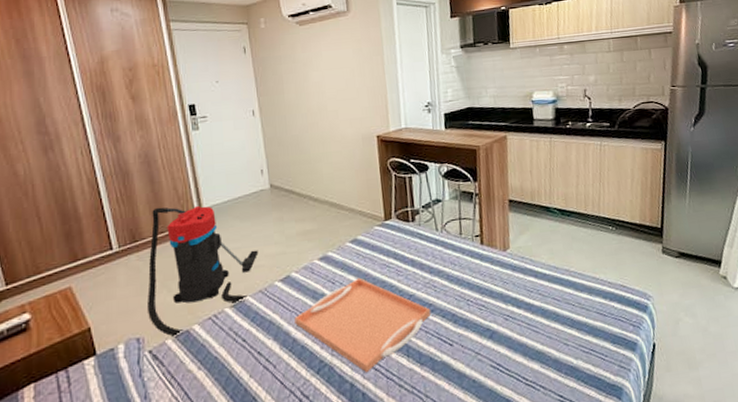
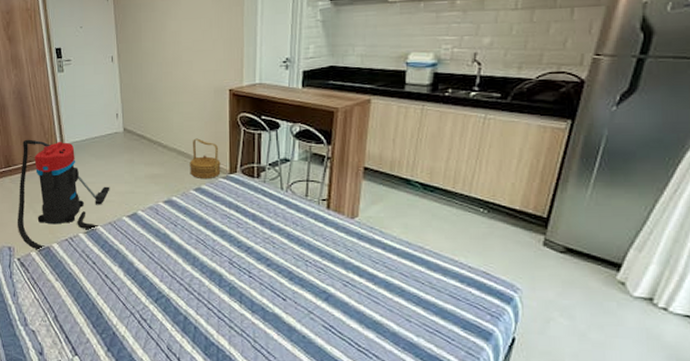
serving tray: present [294,277,432,372] -> none [138,224,268,309]
basket: none [343,187,376,229] -> present [190,138,221,178]

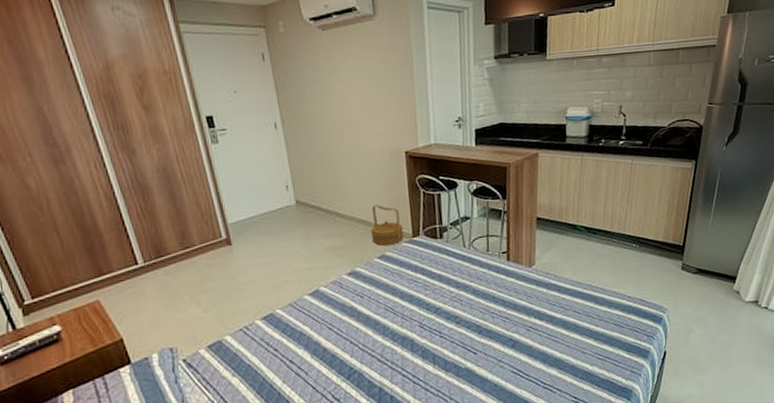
vacuum cleaner: present [18,139,110,250] -> none [175,221,287,347]

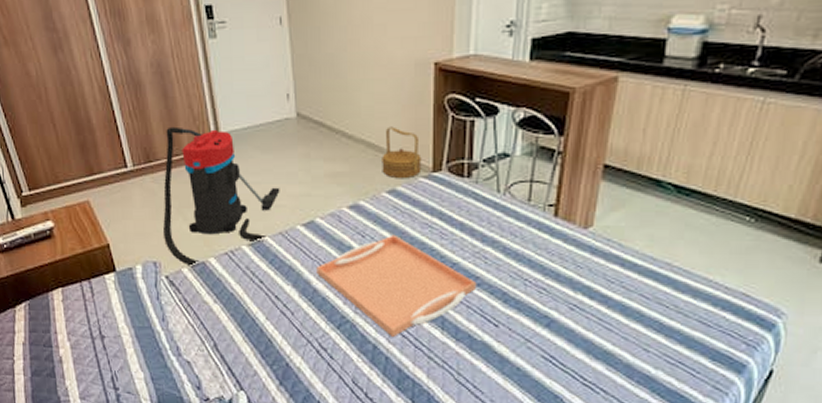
vacuum cleaner: none [175,221,287,347] -> present [163,126,280,266]
serving tray: none [324,292,457,378] -> present [316,234,477,337]

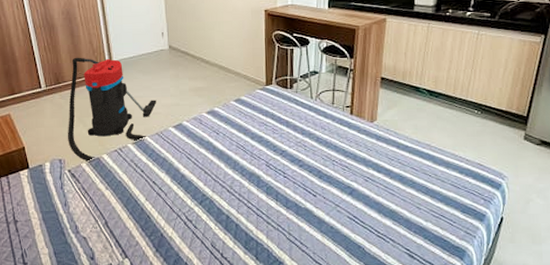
serving tray: present [316,234,477,337] -> none [184,131,300,208]
basket: present [382,126,422,178] -> none [230,54,258,90]

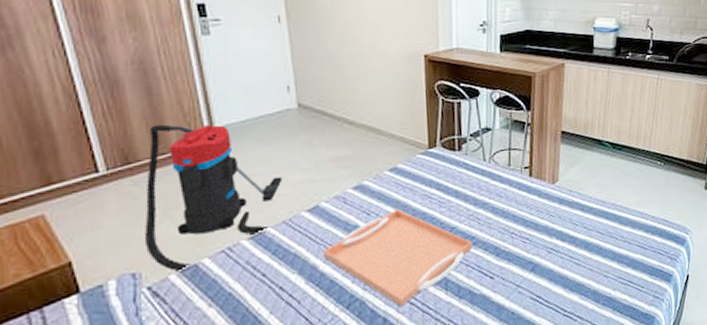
serving tray: none [184,131,300,208] -> present [323,208,473,306]

